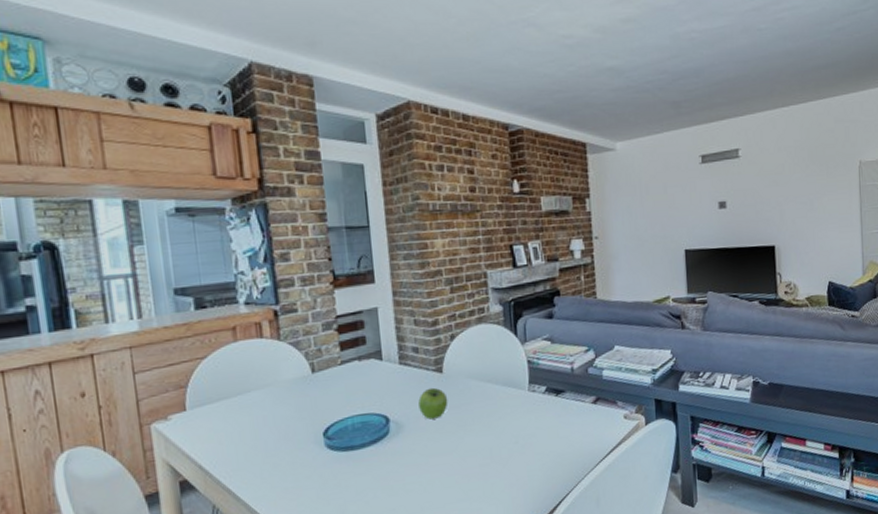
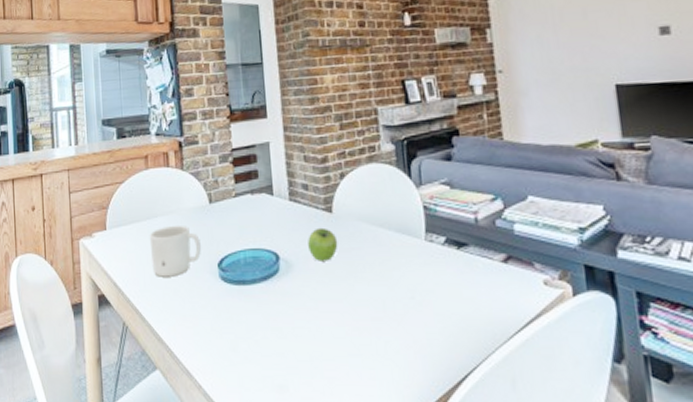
mug: none [241,397,305,454] -> present [149,225,202,277]

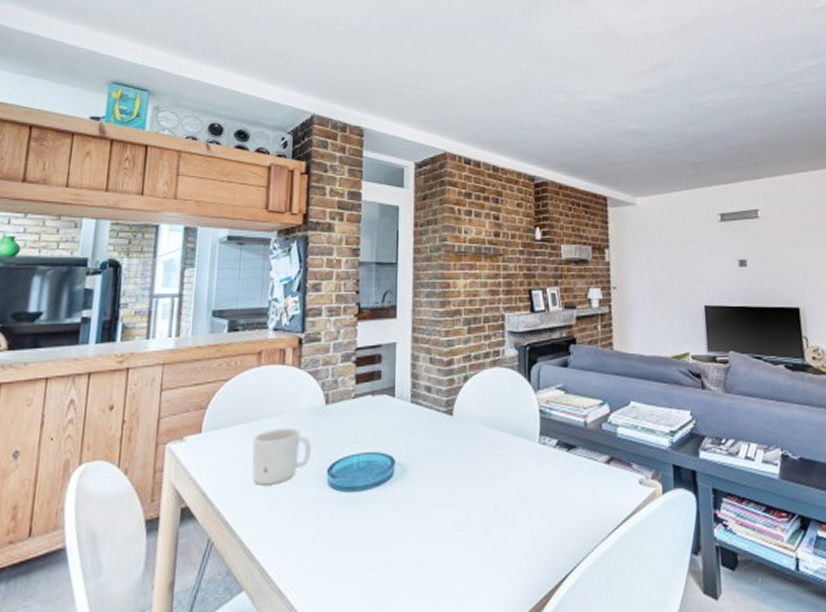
fruit: present [308,227,338,261] -> none [426,430,456,465]

